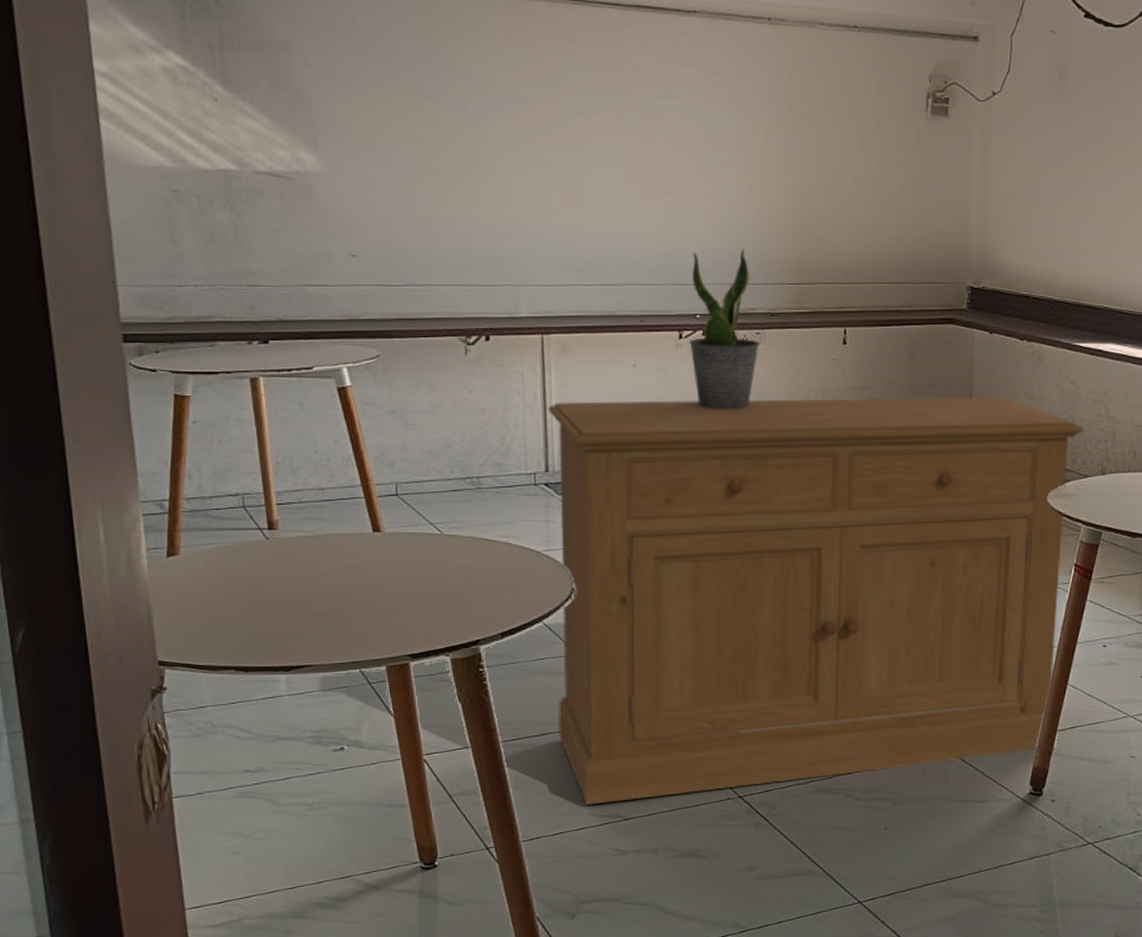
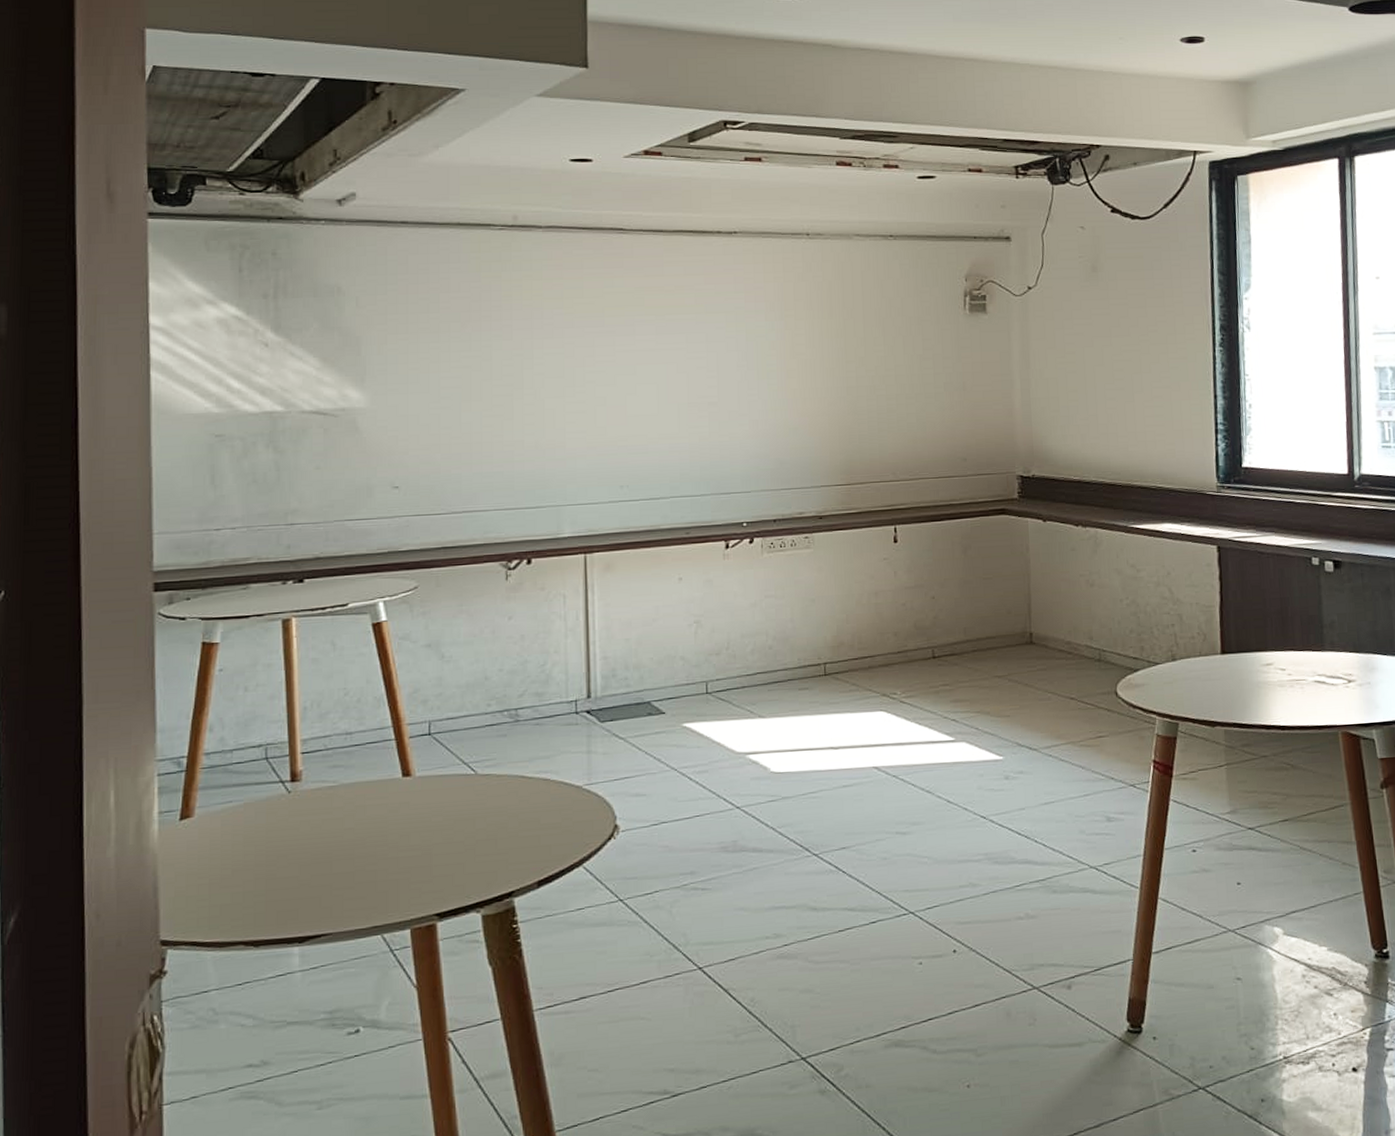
sideboard: present [548,396,1084,805] -> none [590,585,1149,1080]
potted plant: present [688,249,761,410] -> none [735,454,809,620]

